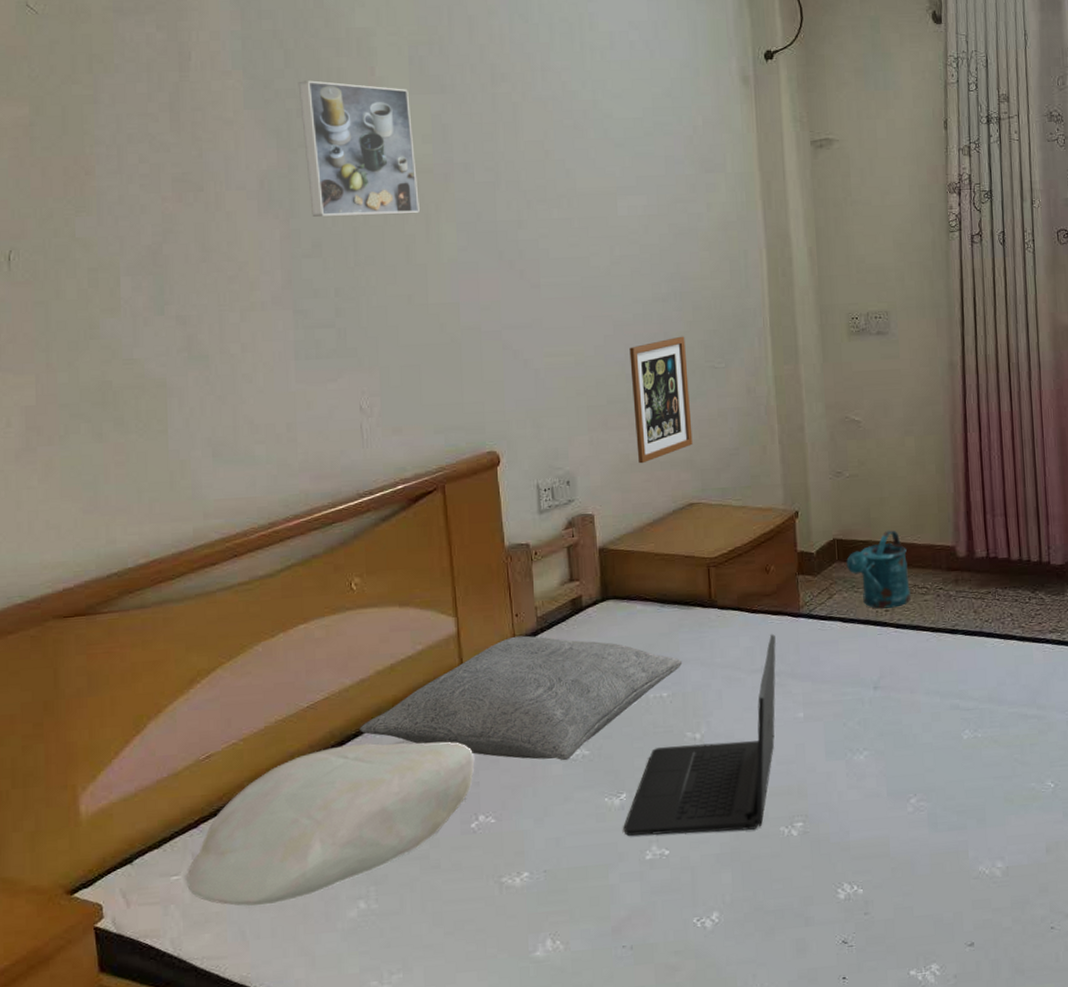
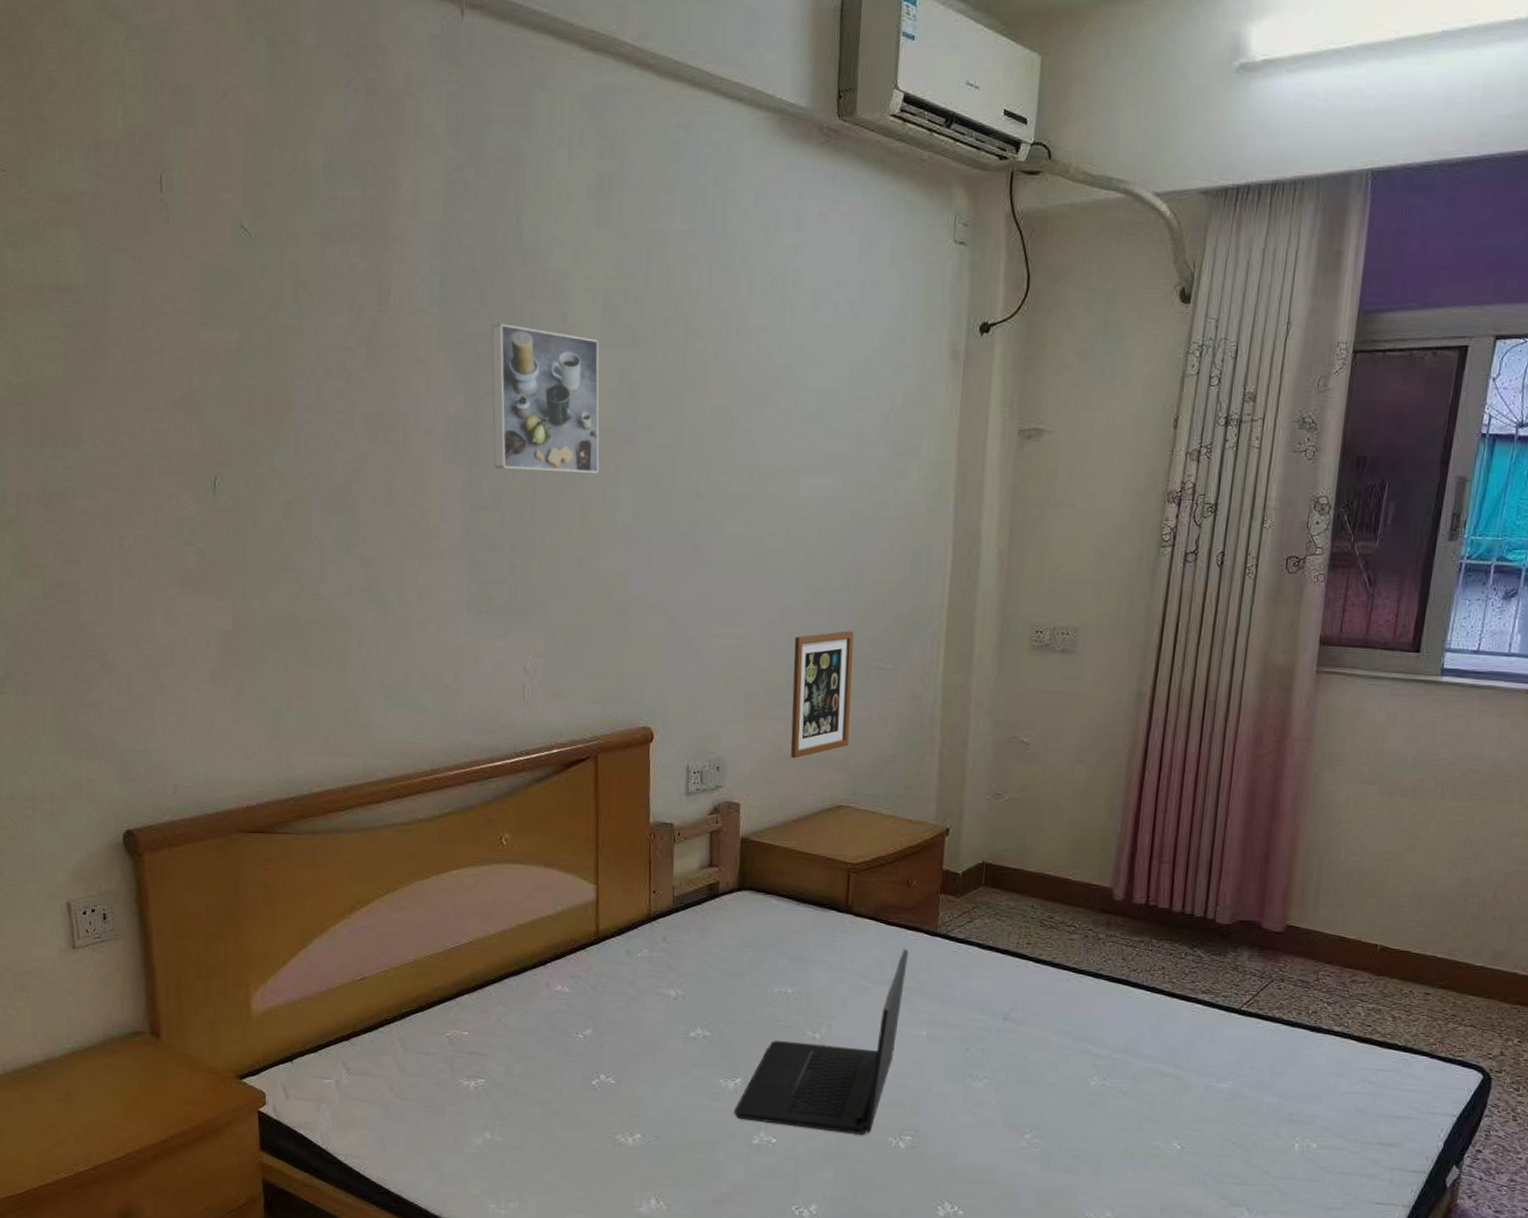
pillow: present [185,741,474,907] -> none [336,989,600,1120]
pillow: present [360,635,683,761] -> none [498,912,811,1038]
watering can: present [846,530,912,609] -> none [992,861,1059,943]

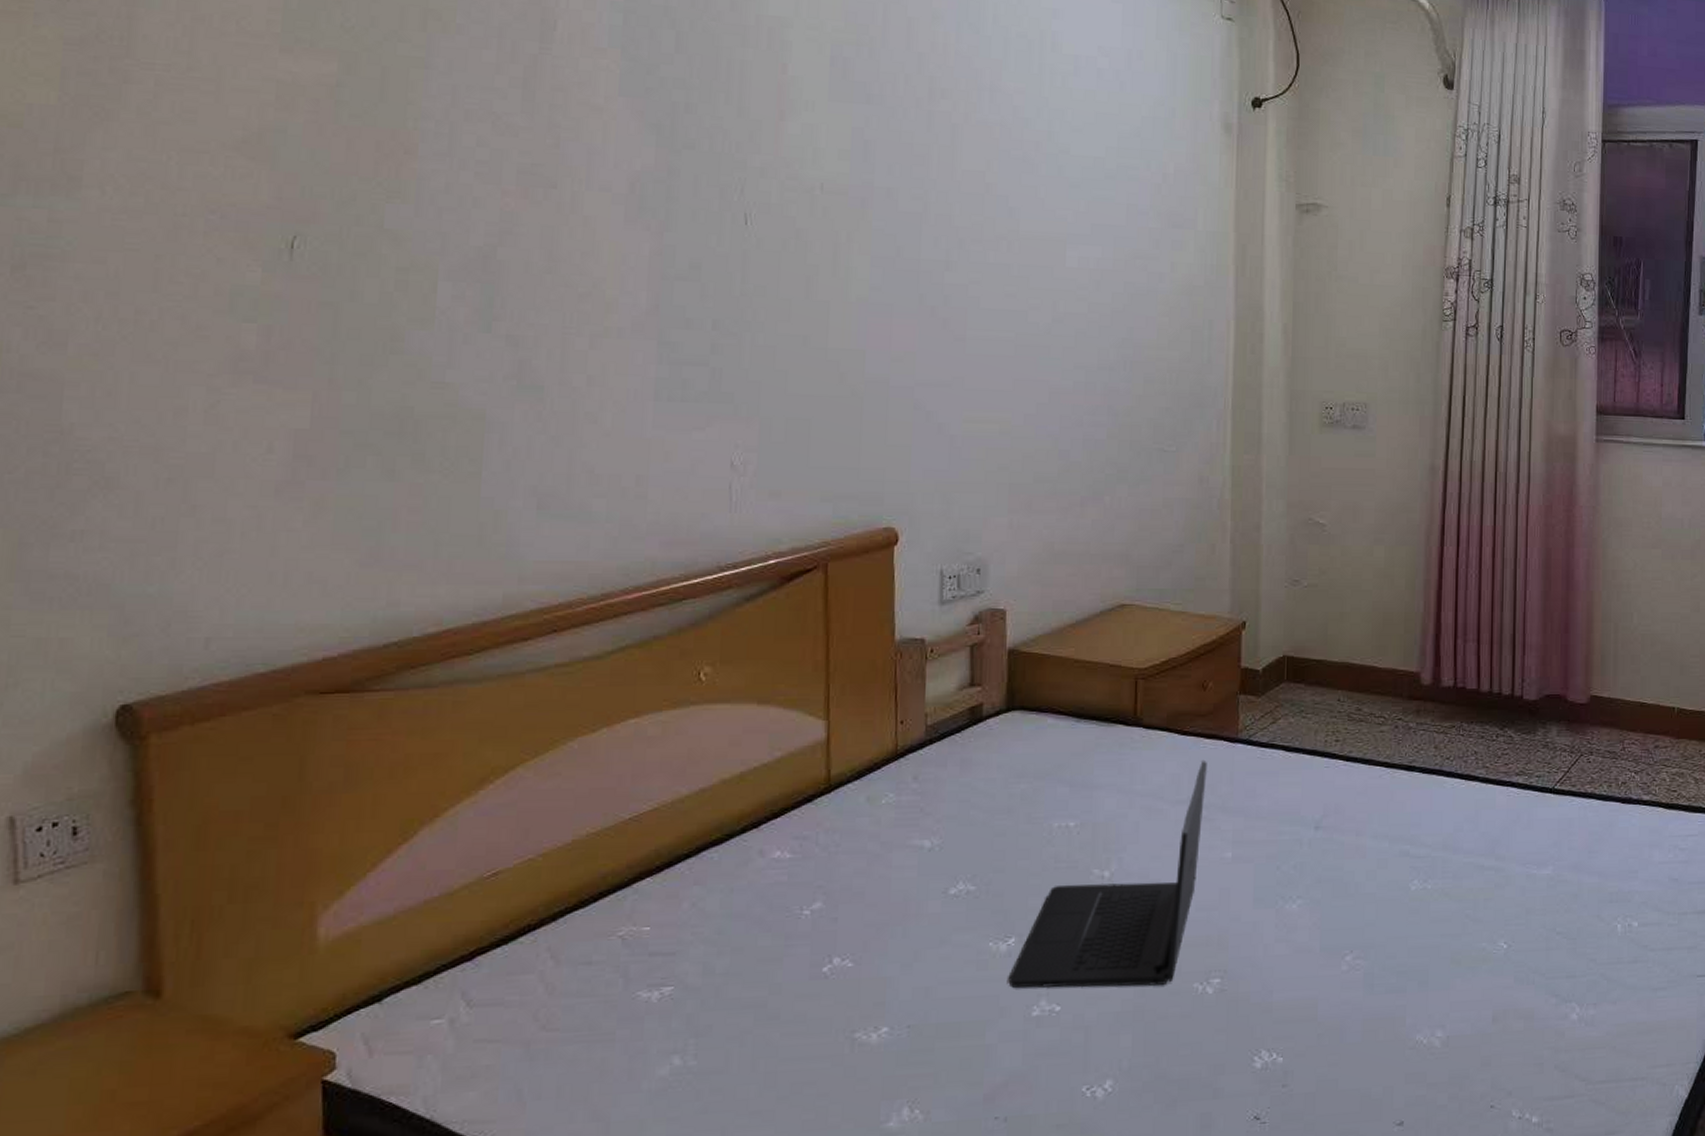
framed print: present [491,323,600,474] -> none [689,70,828,241]
picture frame: present [790,630,854,759] -> none [1064,411,1132,555]

